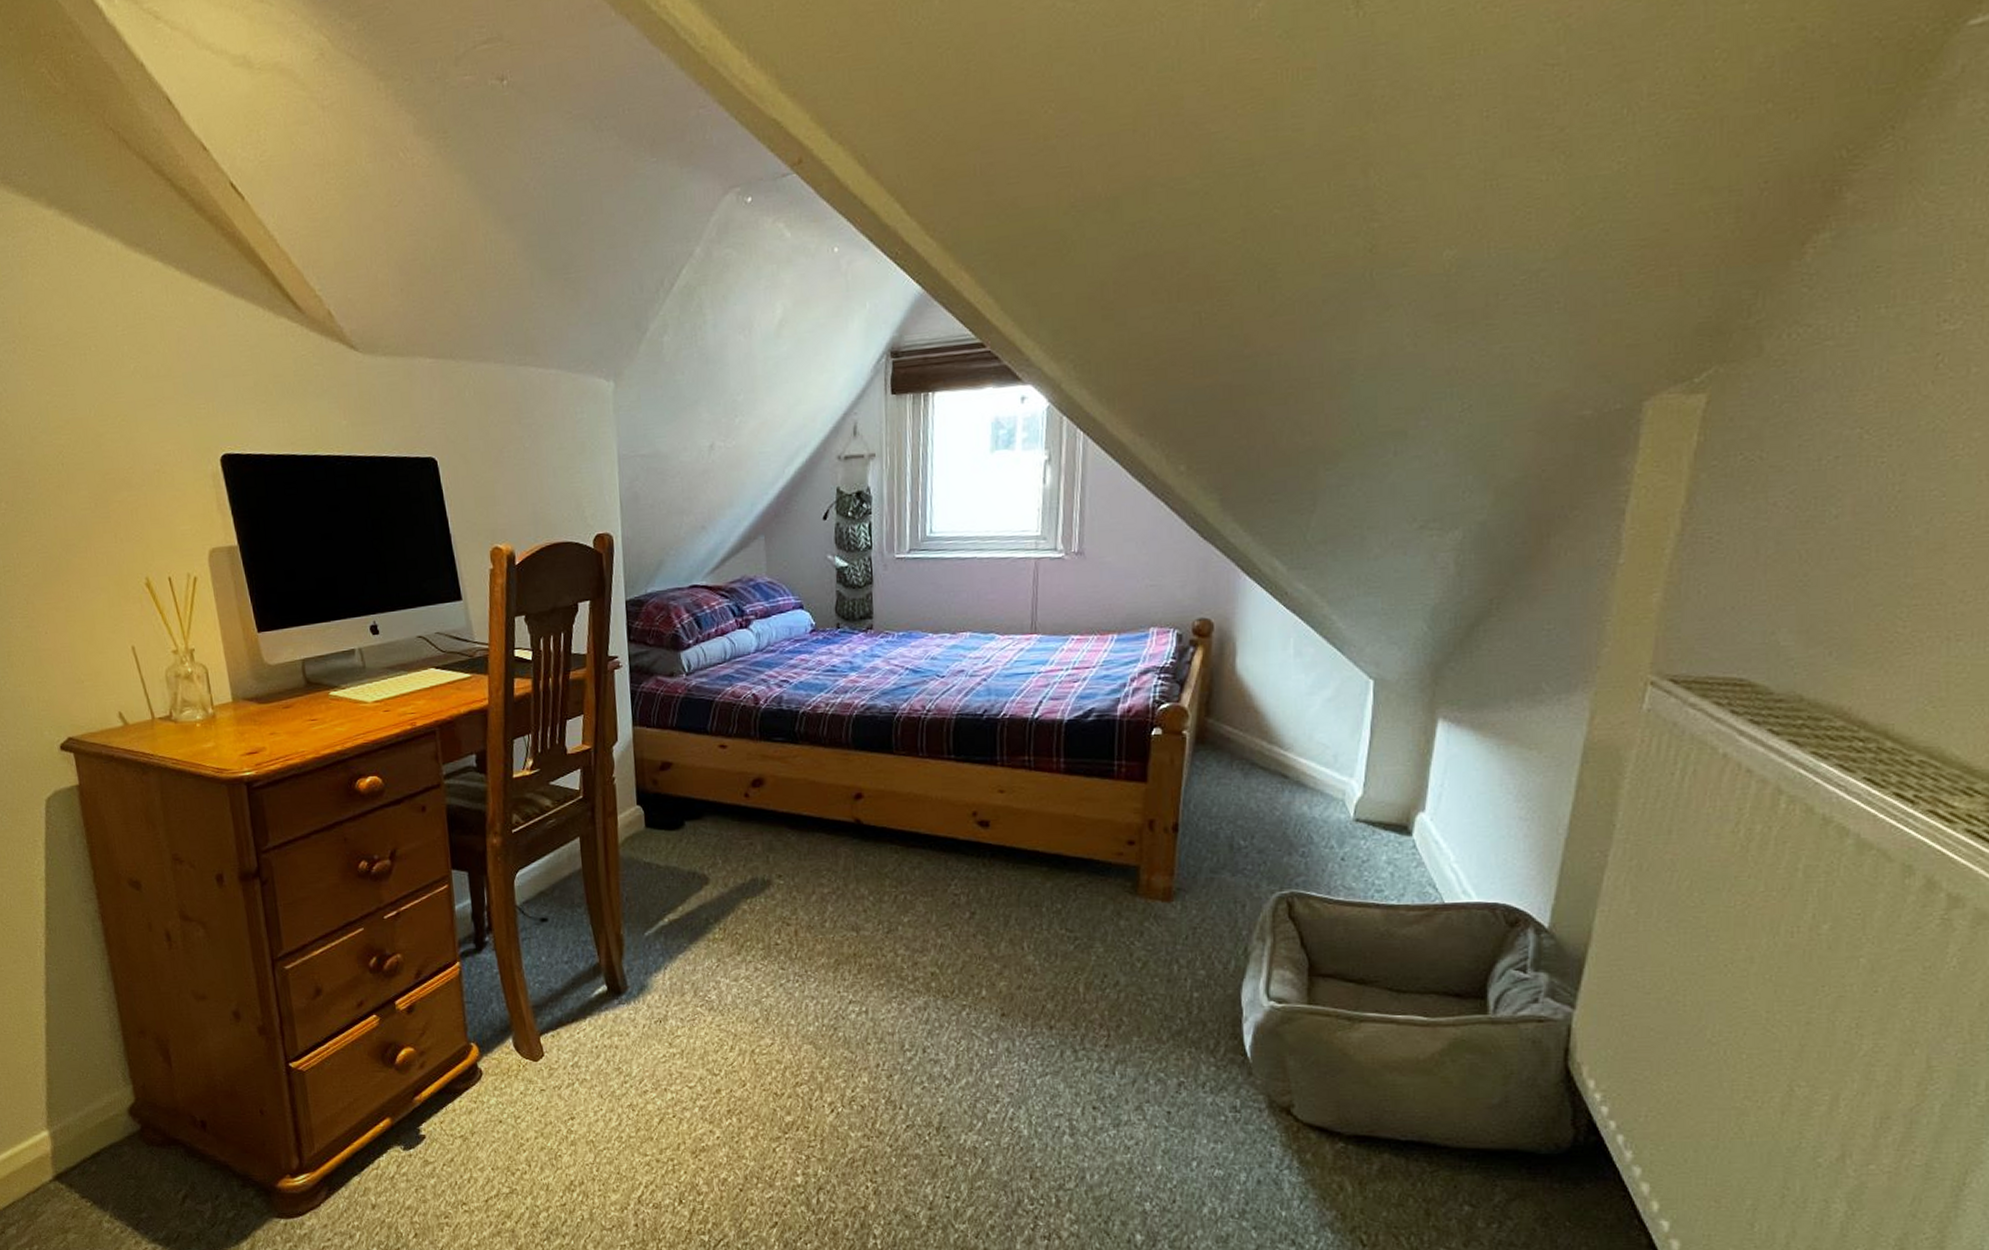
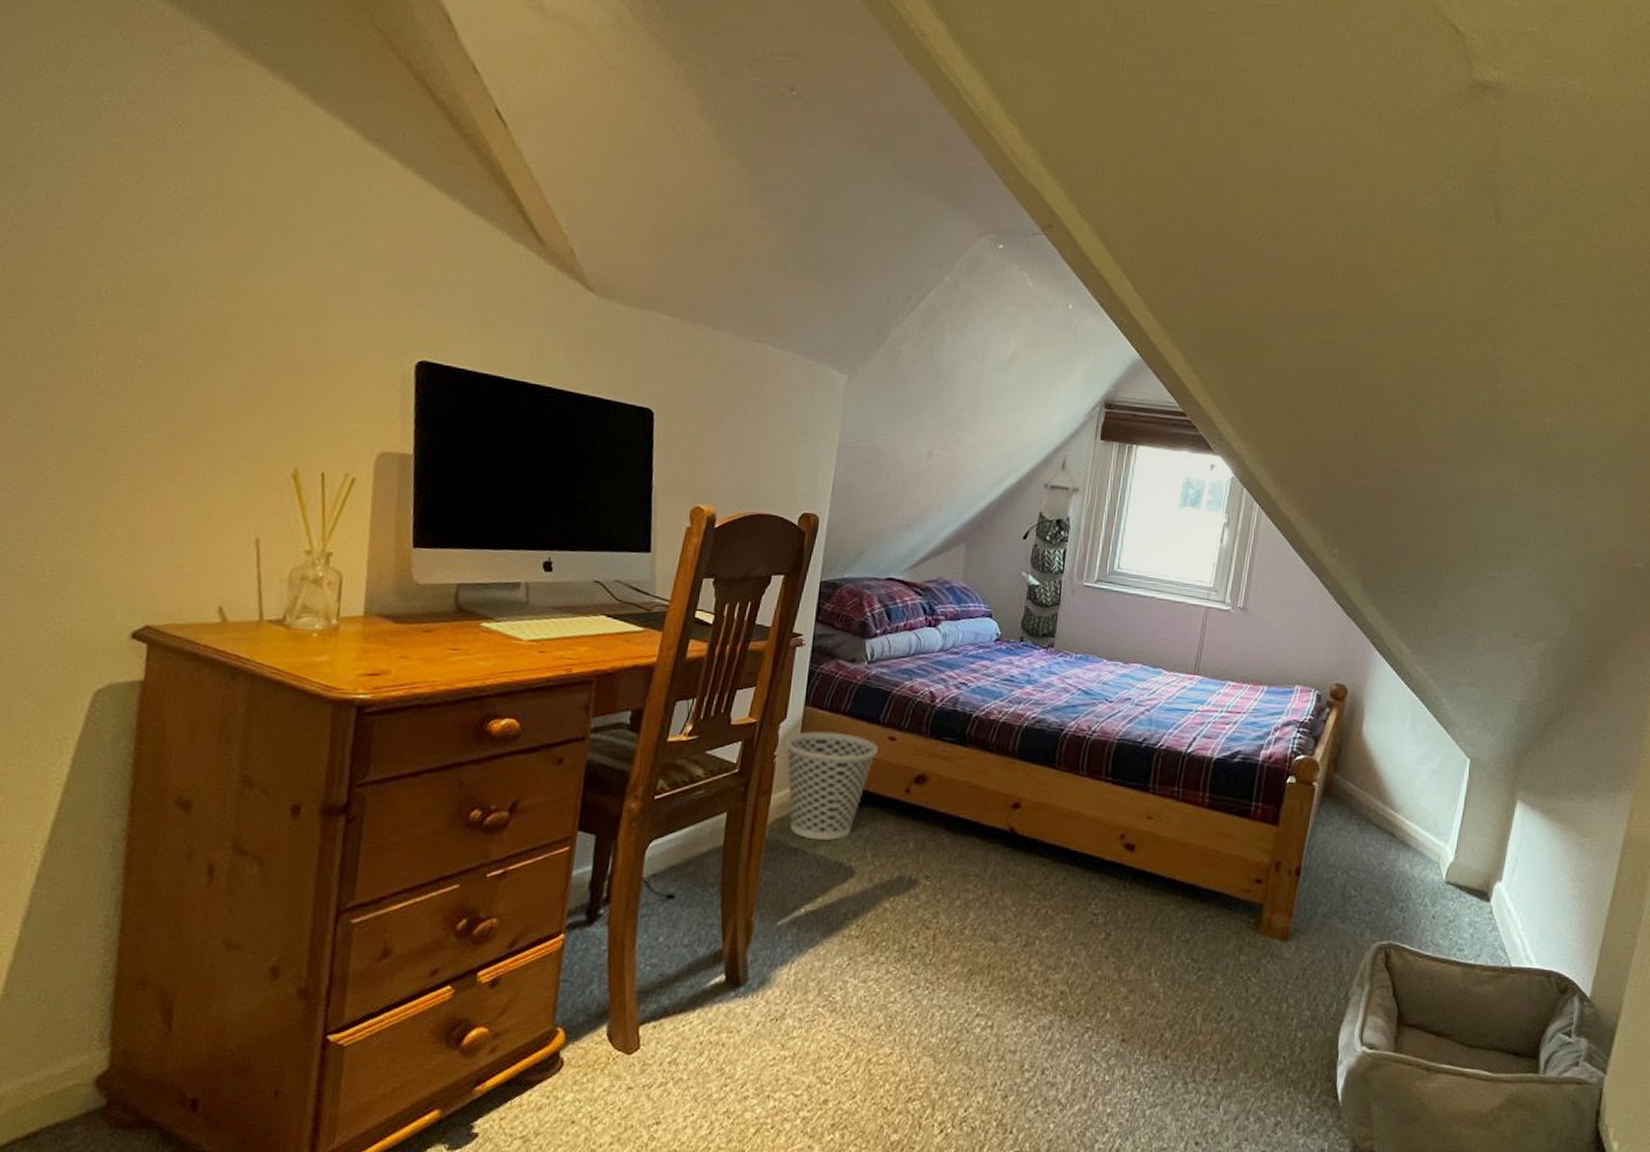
wastebasket: none [620,747,711,854] -> present [784,731,878,841]

